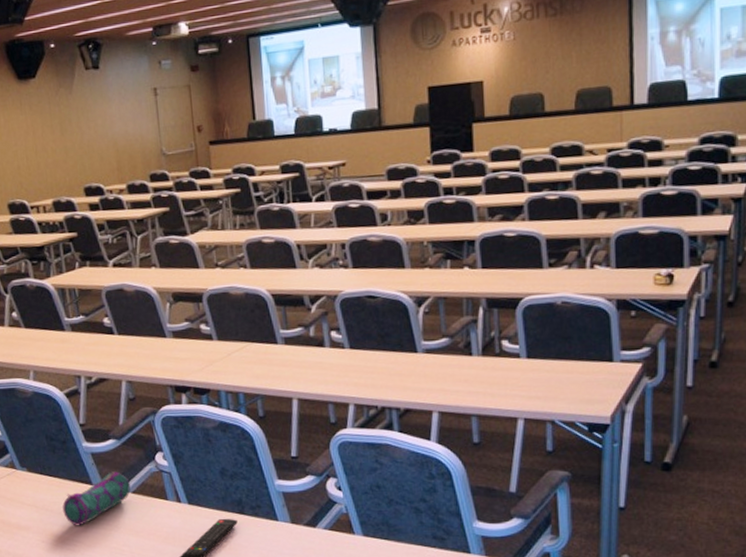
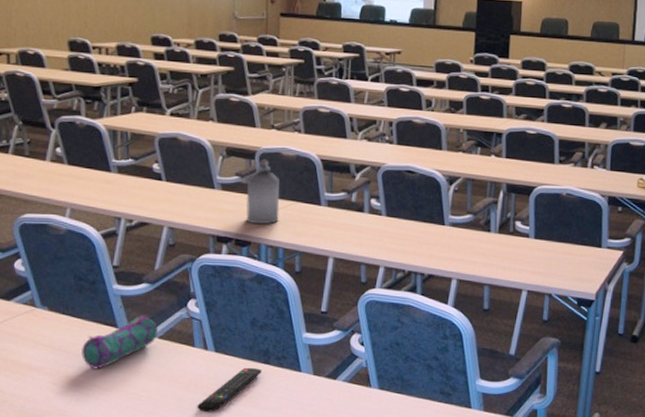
bottle: none [198,301,235,371] -> present [246,160,280,225]

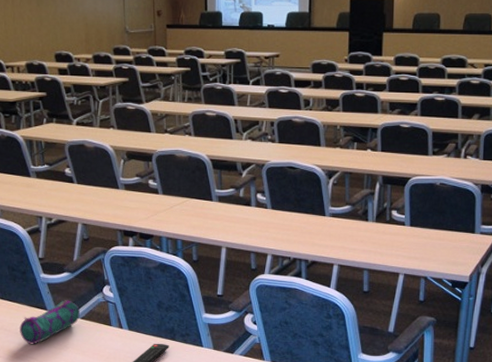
bottle: present [246,160,280,225] -> none [146,161,176,220]

